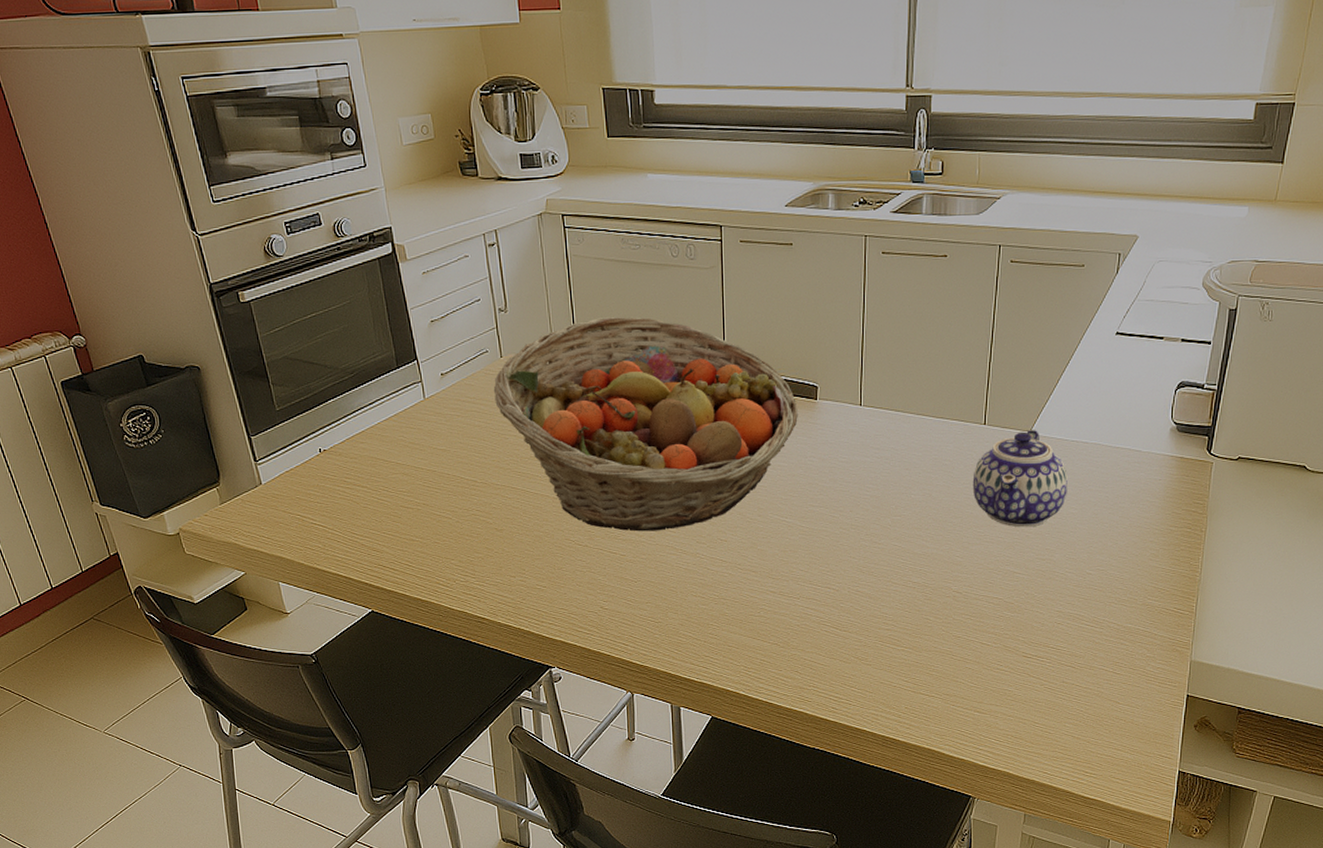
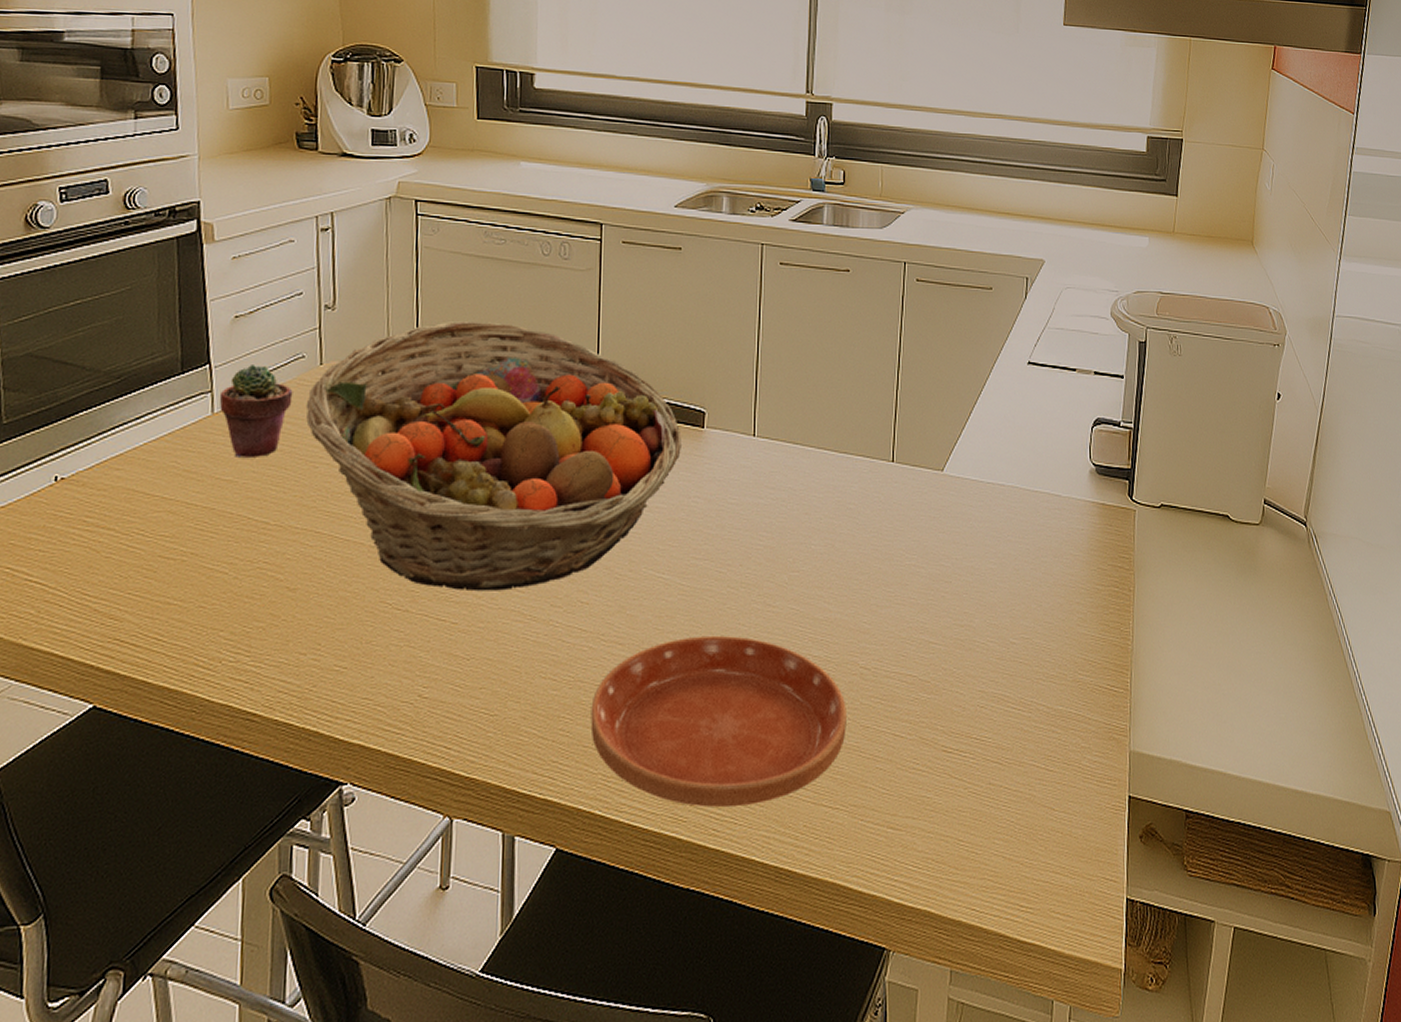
potted succulent: none [428,359,483,432] -> present [220,365,293,457]
saucer: none [733,565,941,693] -> present [590,635,846,808]
teapot: present [972,429,1068,528] -> none [880,468,985,586]

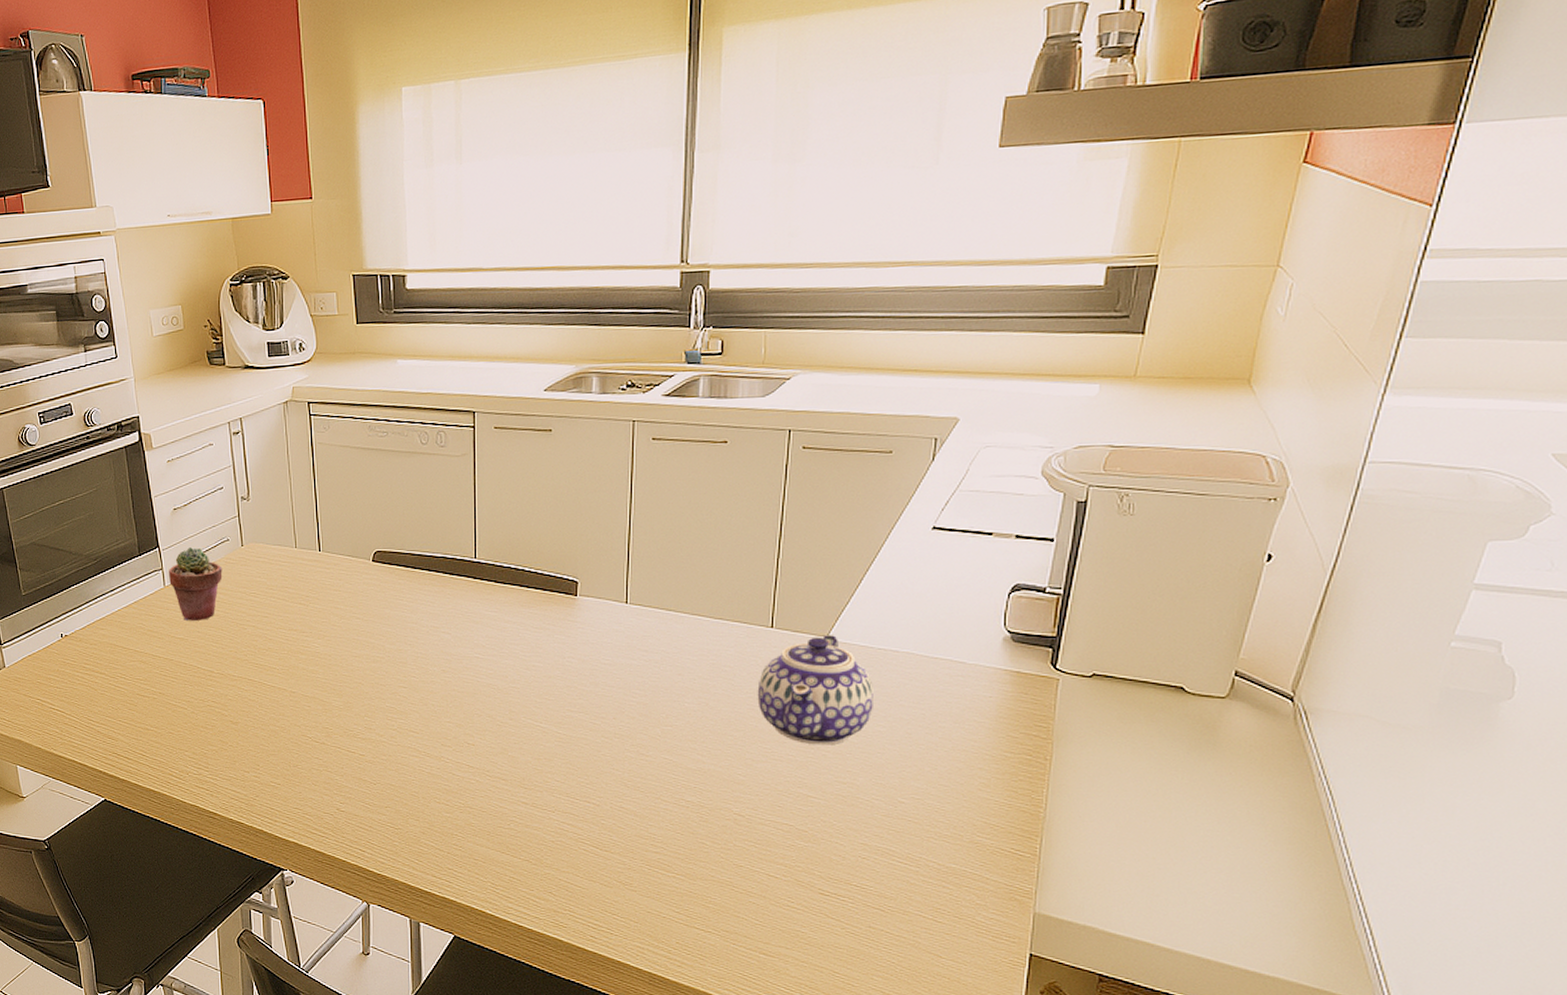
fruit basket: present [305,321,681,592] -> none [233,506,555,731]
saucer: present [590,635,846,808] -> none [480,777,719,921]
teapot: none [880,468,985,586] -> present [757,634,873,746]

